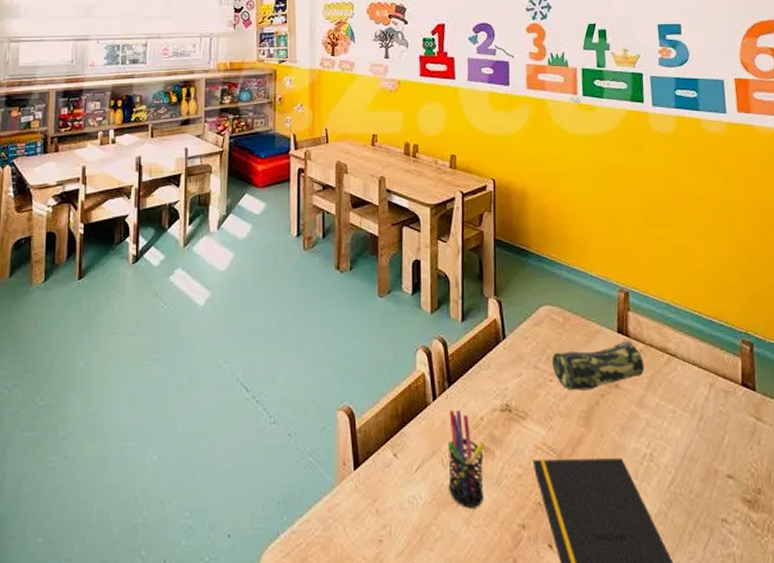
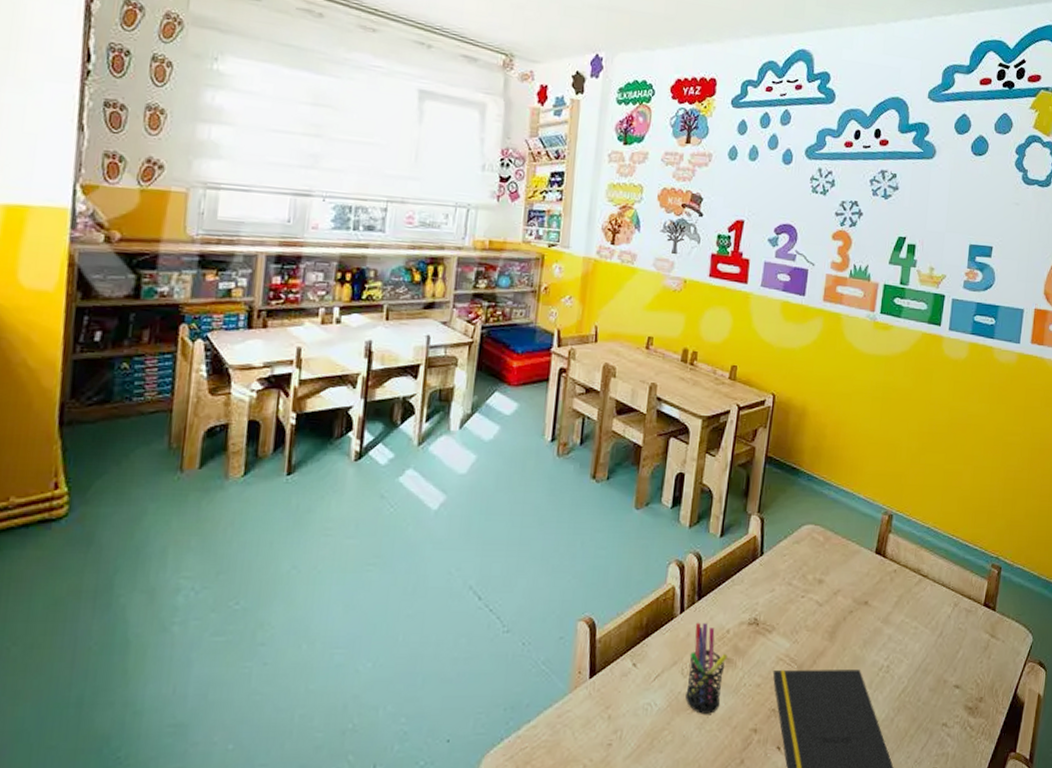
pencil case: present [551,339,645,391] -> none [806,560,896,607]

